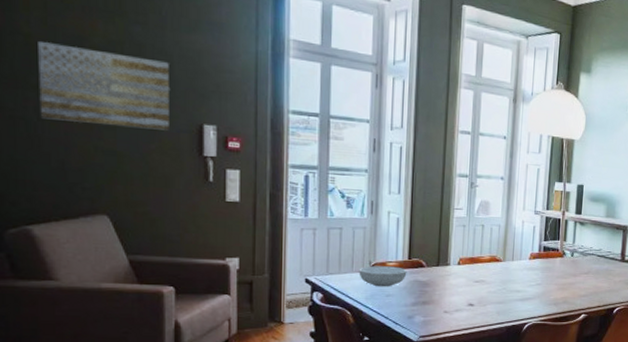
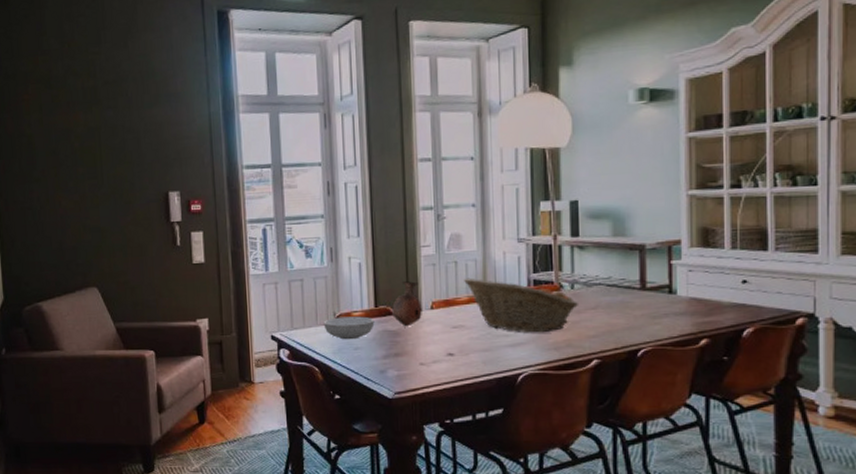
wall art: present [38,41,169,131] -> none [37,138,141,207]
vase: none [424,238,450,279] -> present [392,281,422,327]
fruit basket: none [488,240,575,291] -> present [464,278,578,333]

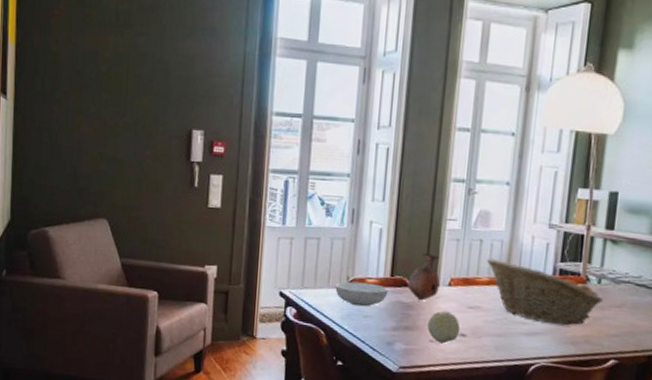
fruit: none [416,333,447,365] -> present [427,310,460,344]

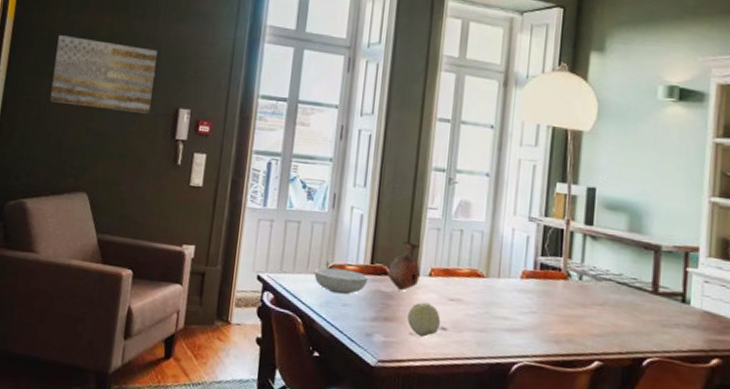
wall art: none [60,59,166,137] -> present [49,35,157,114]
fruit basket: present [487,258,603,326] -> none [468,249,585,323]

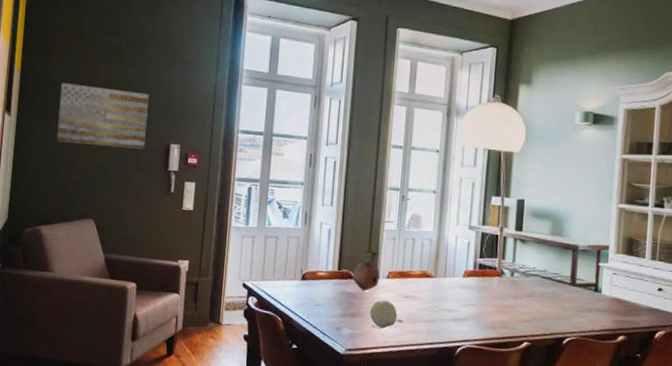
serving bowl: present [314,267,368,295] -> none [291,274,336,297]

